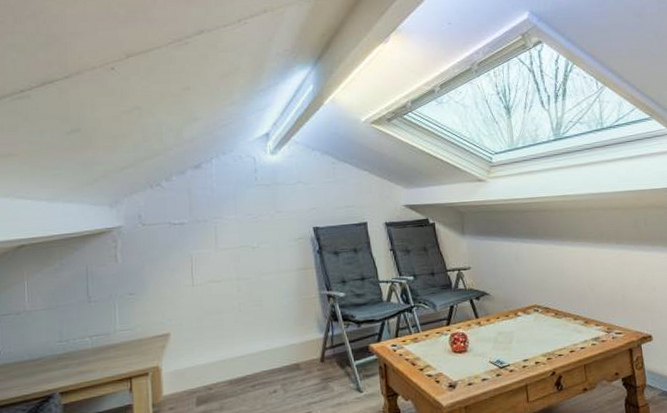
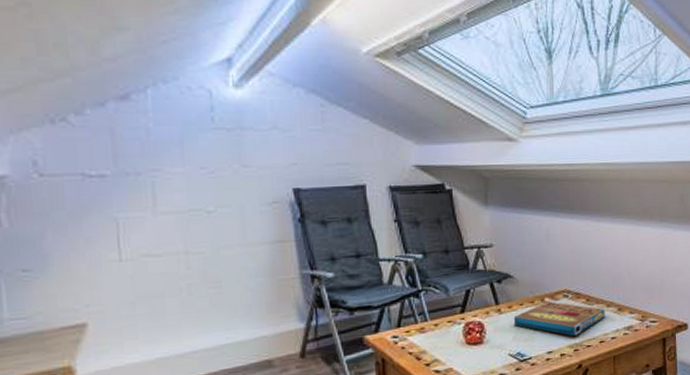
pizza box: none [491,315,573,347] -> present [513,301,605,337]

